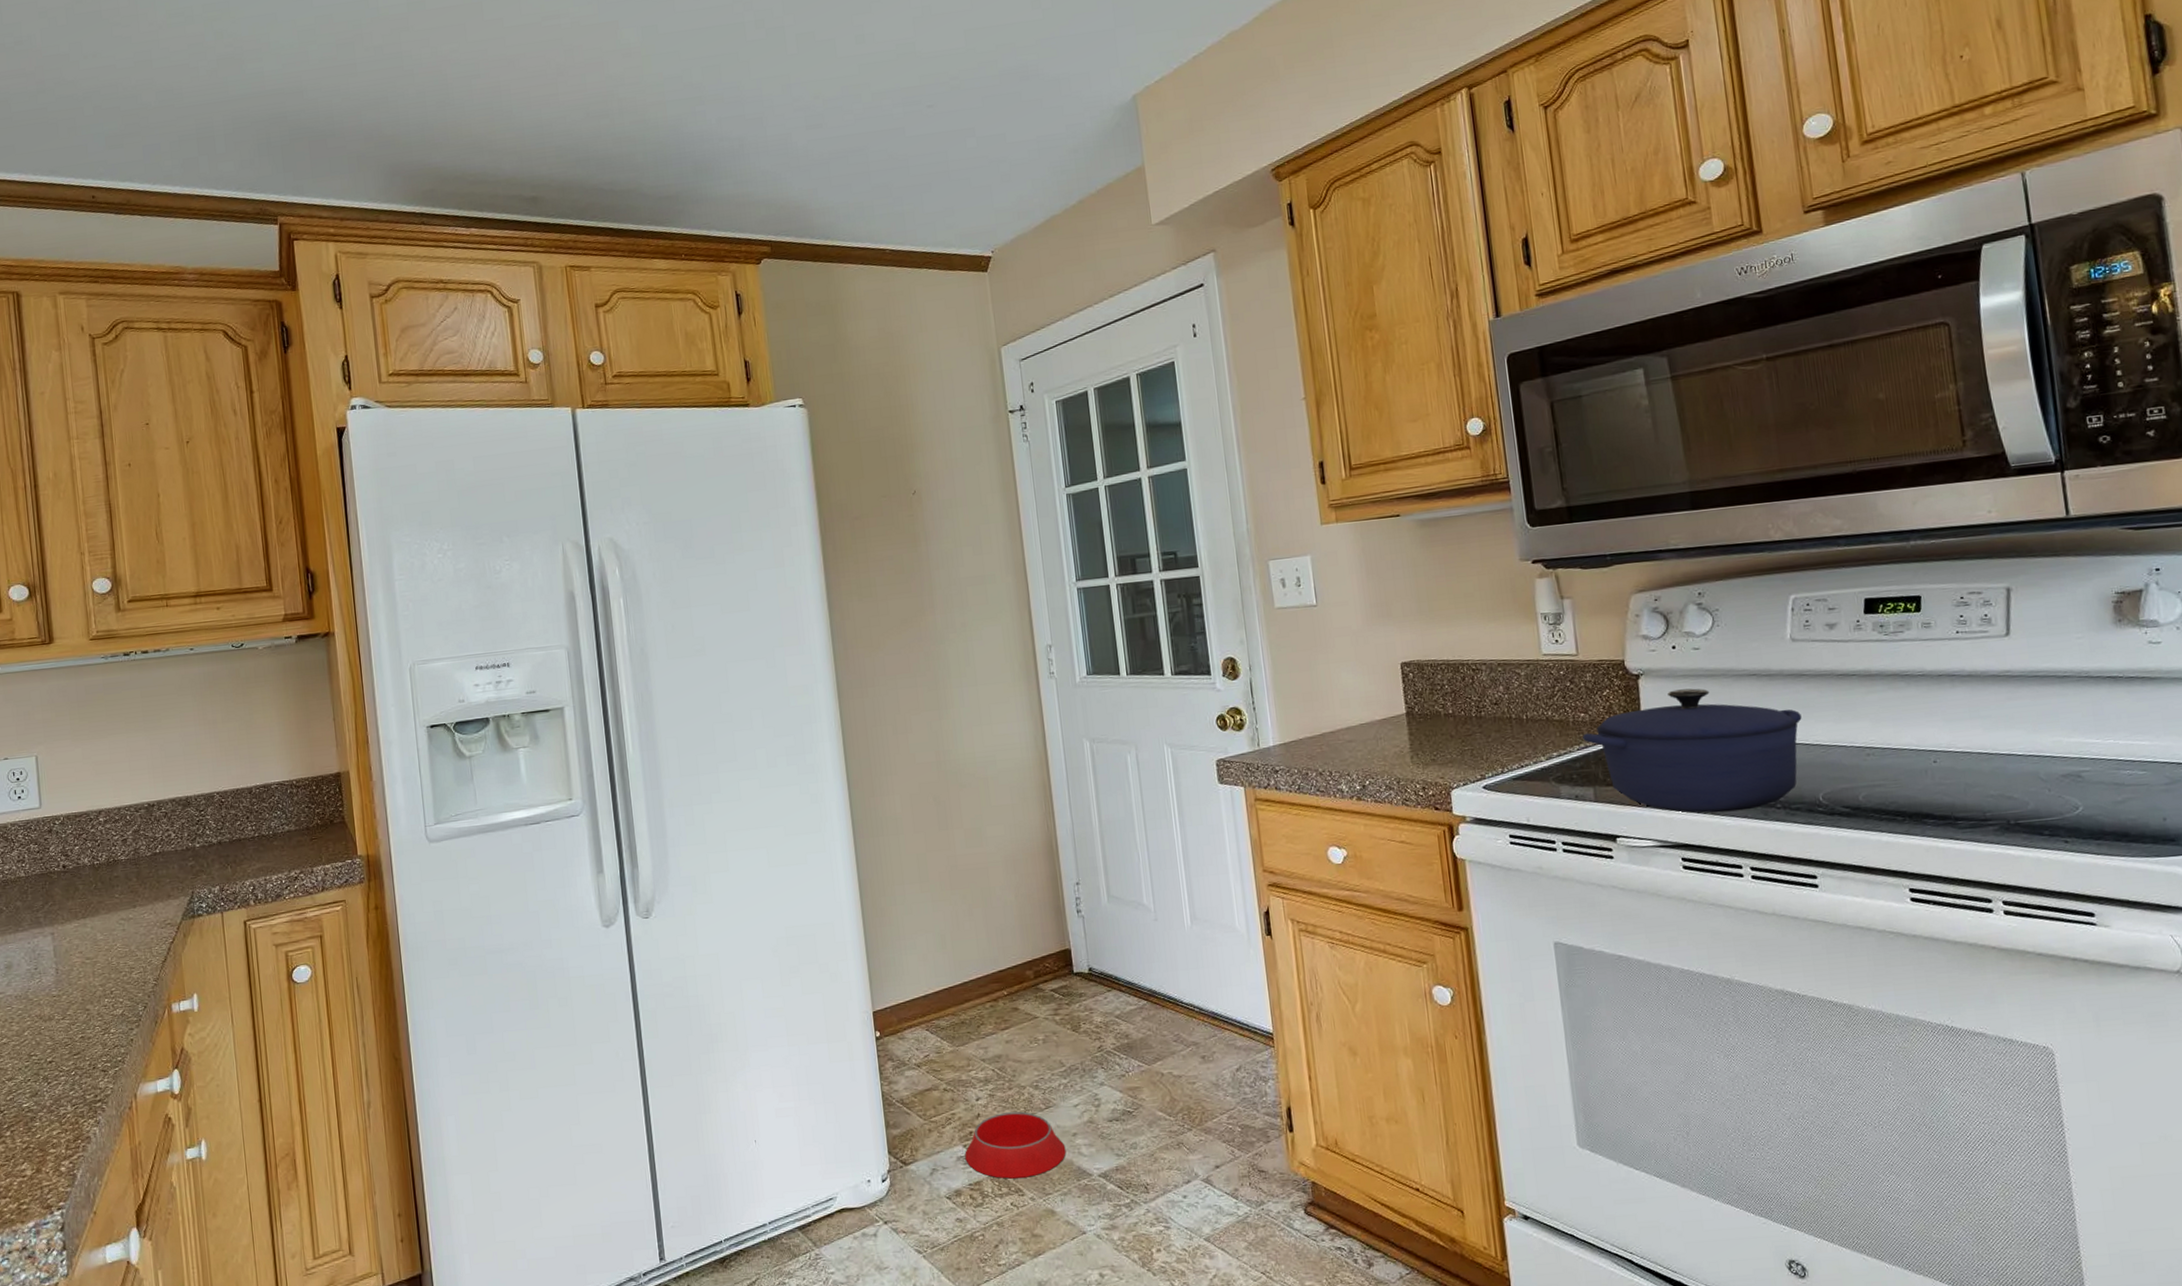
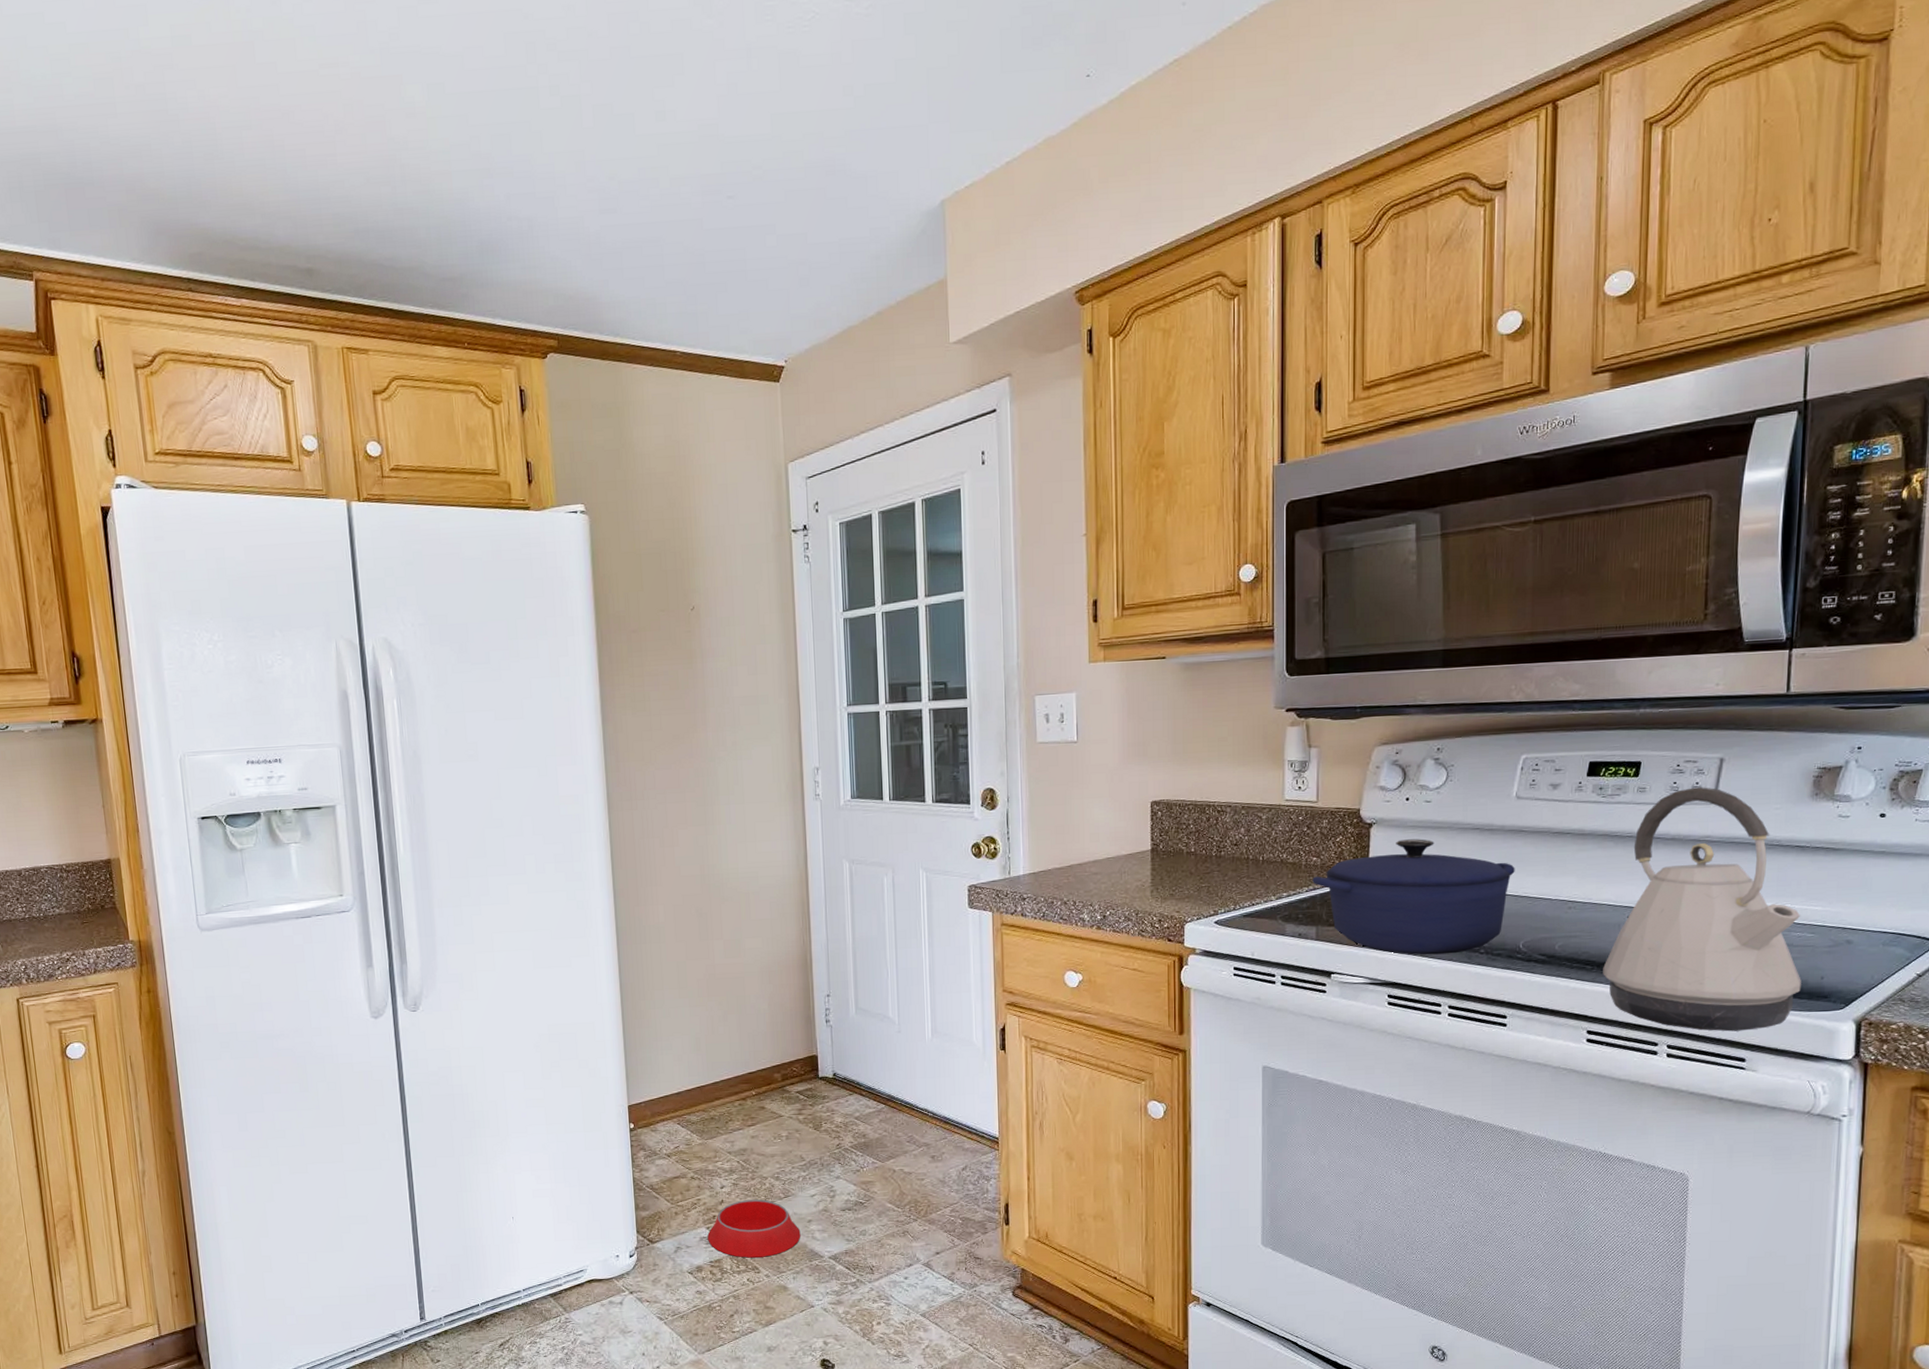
kettle: none [1915,619,2143,883] -> present [1603,787,1801,1032]

